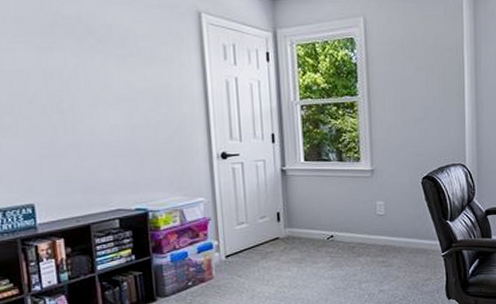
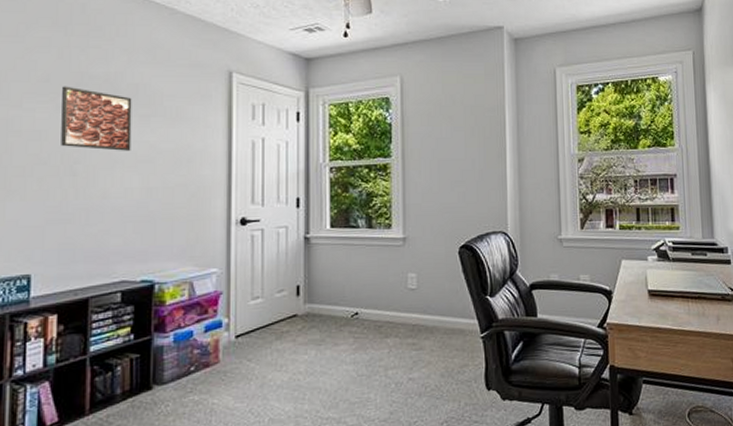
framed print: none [37,26,112,90] -> present [61,86,132,151]

